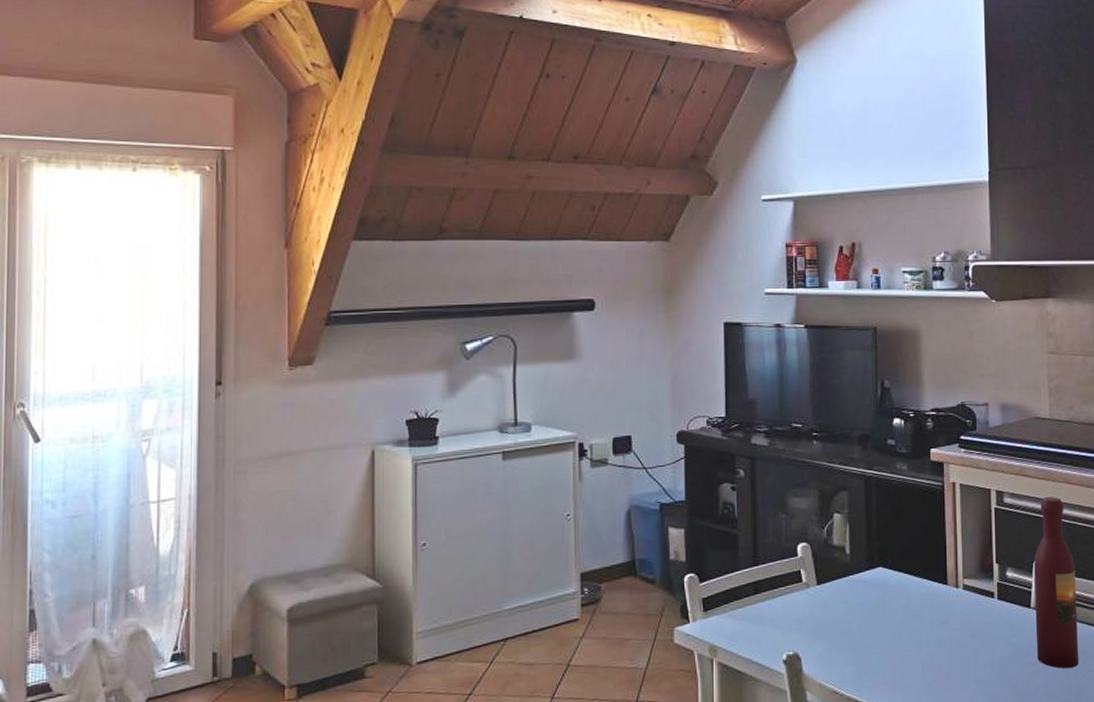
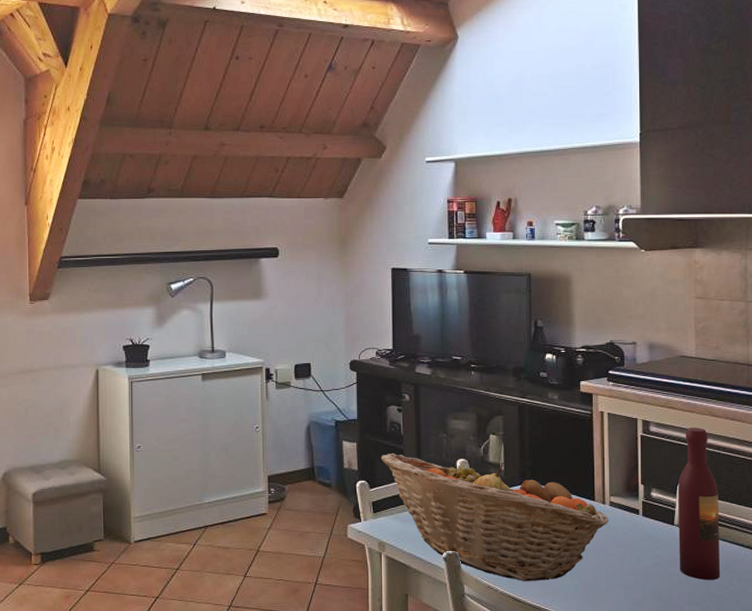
fruit basket: none [713,539,963,683] -> present [381,453,609,582]

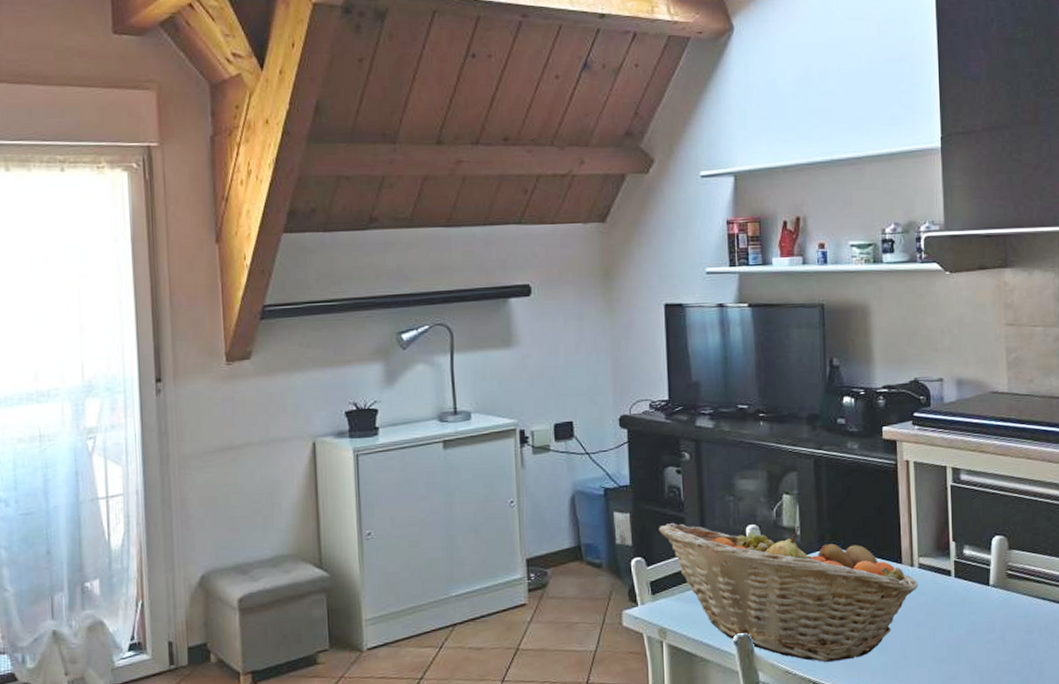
wine bottle: present [677,428,721,581] -> none [992,473,1041,646]

